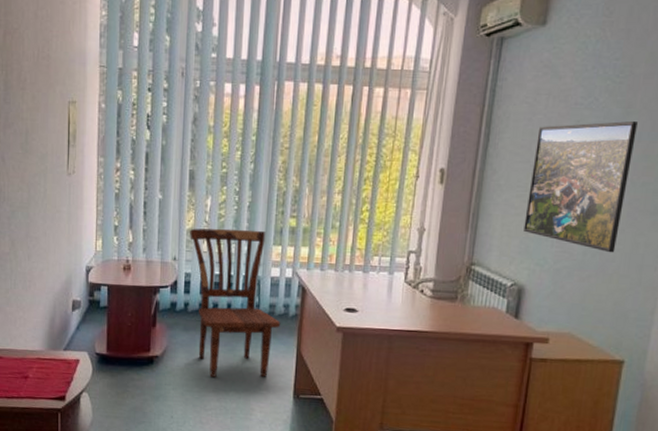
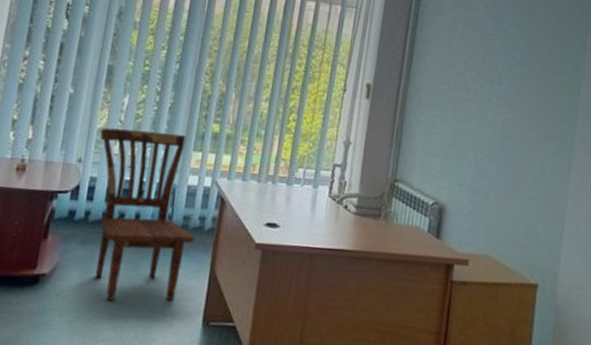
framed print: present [523,121,638,253] -> none [444,51,540,176]

